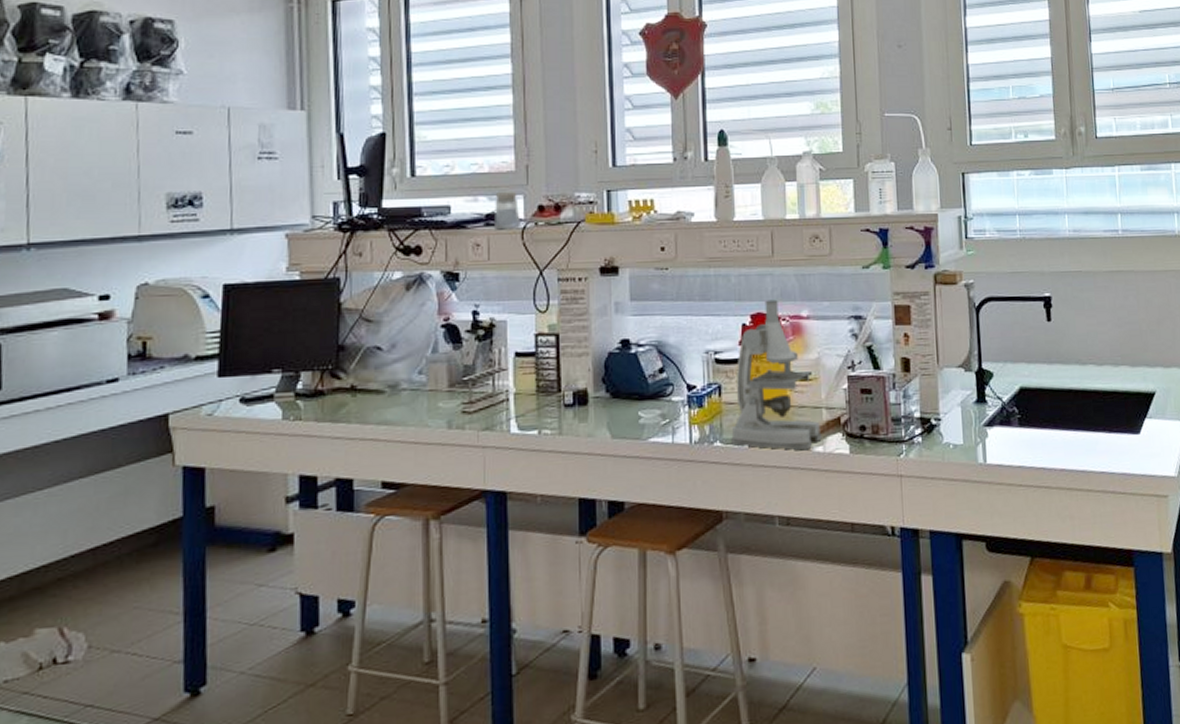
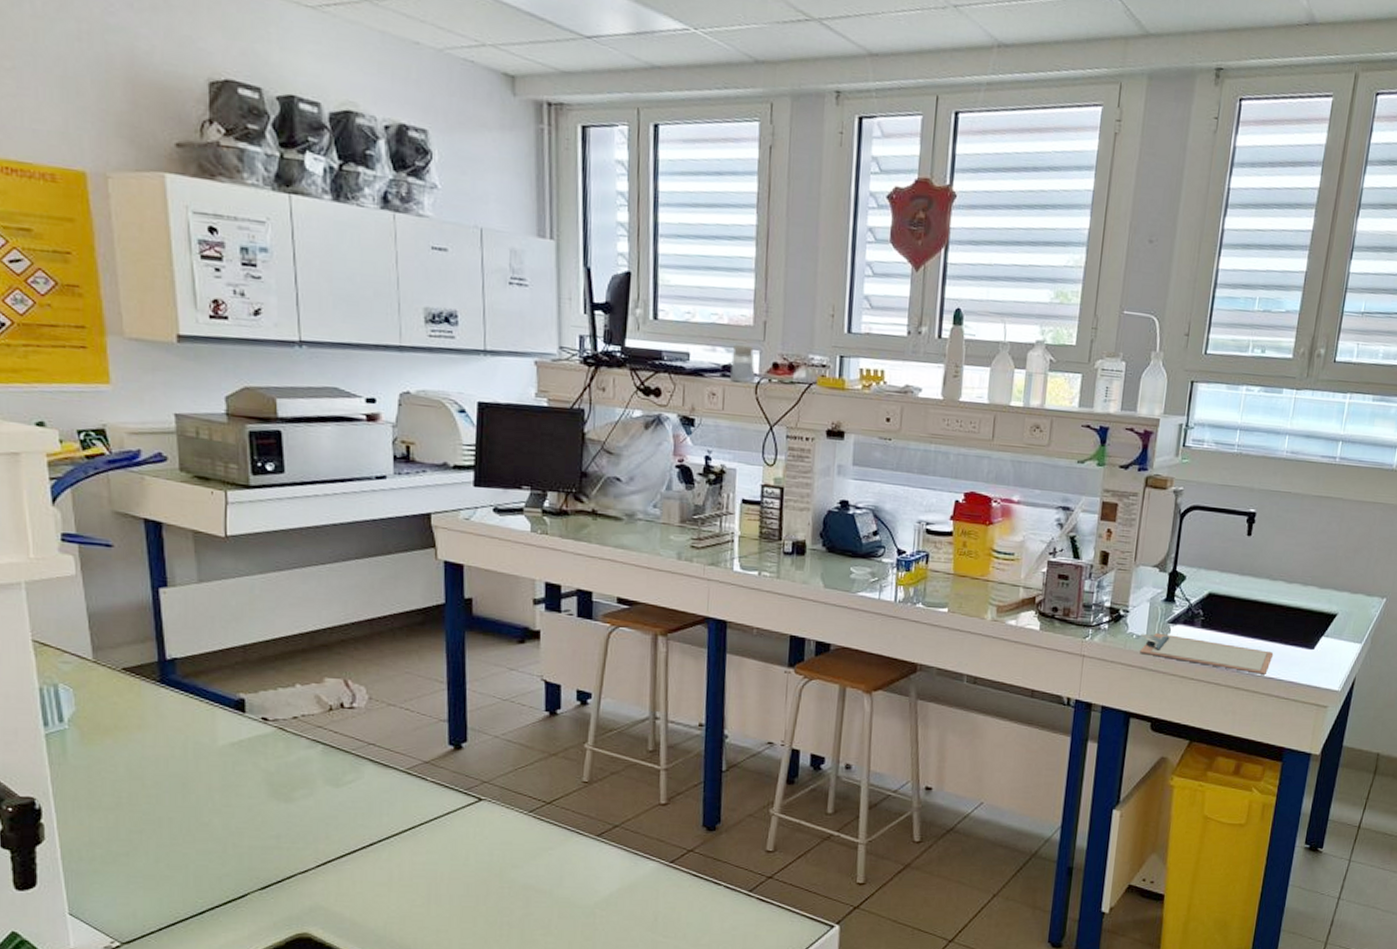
microscope: present [731,299,822,451] -> none [932,481,1016,622]
clipboard: none [957,438,1099,470] -> present [1140,632,1273,675]

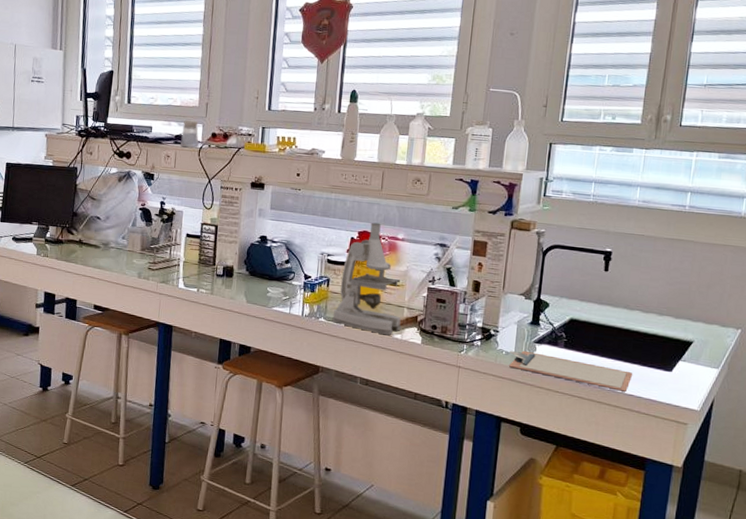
microscope: none [932,481,1016,622] -> present [332,222,401,336]

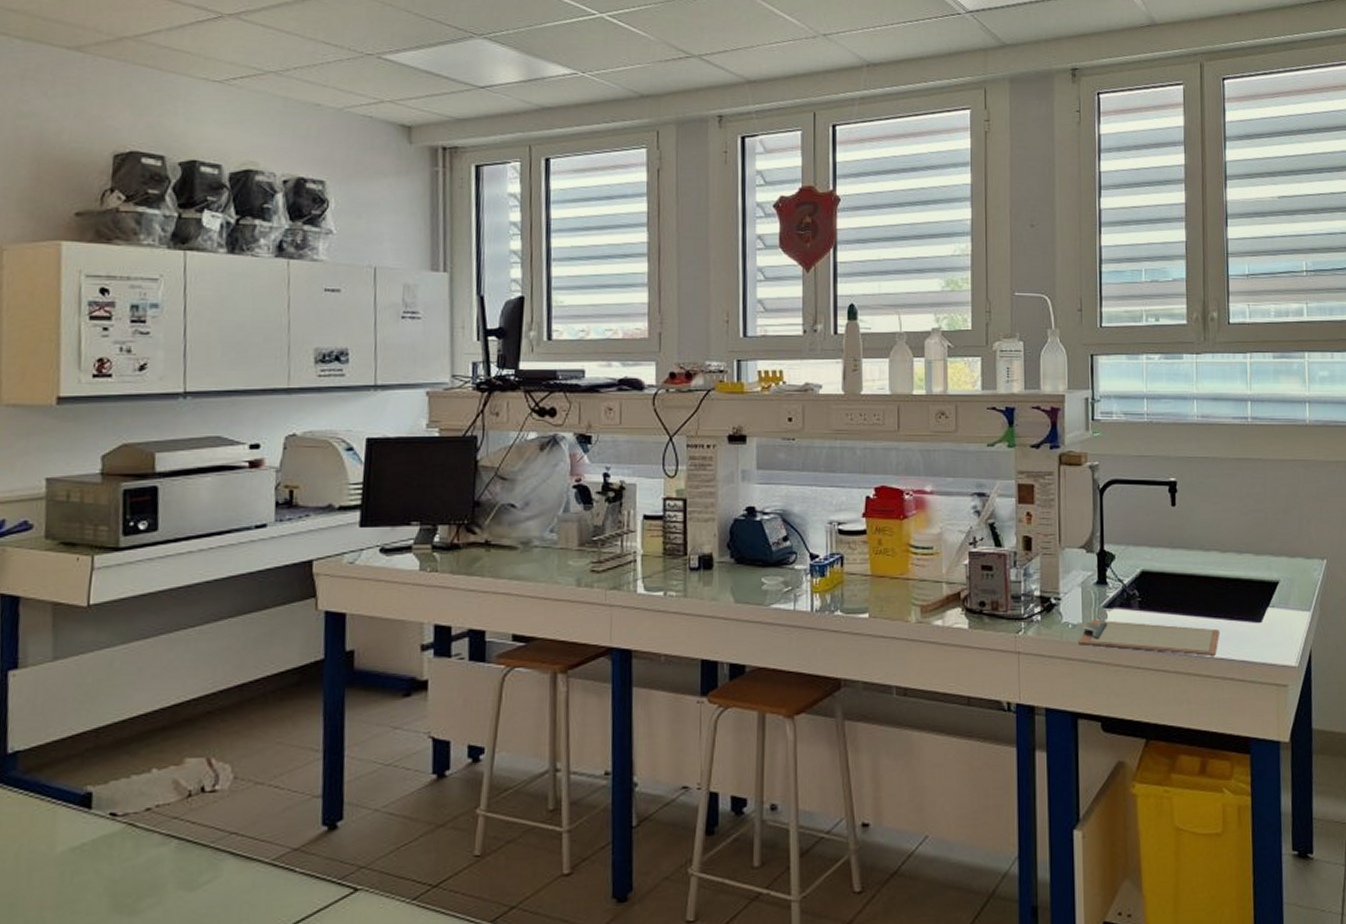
salt shaker: present [180,120,199,148] -> none [625,357,652,395]
microscope: present [332,222,401,336] -> none [852,473,941,624]

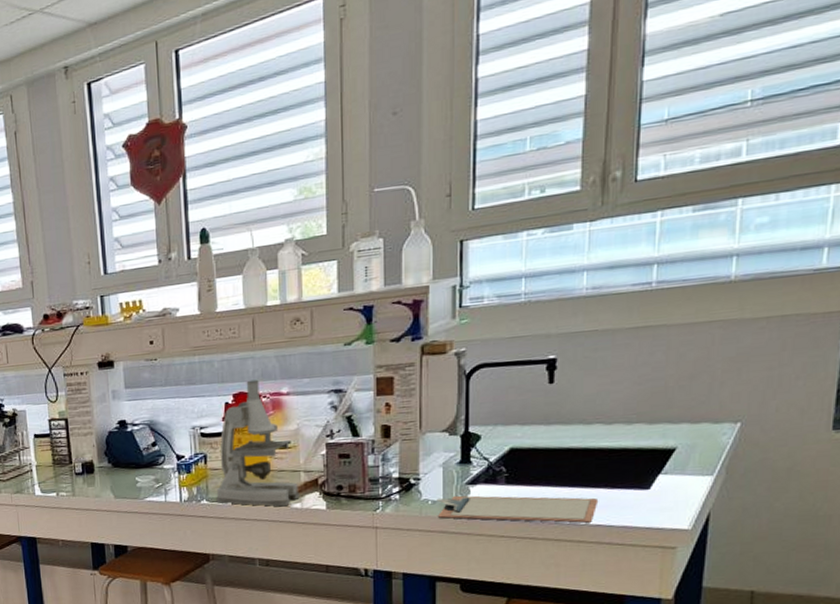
microscope: none [852,473,941,624] -> present [216,379,300,507]

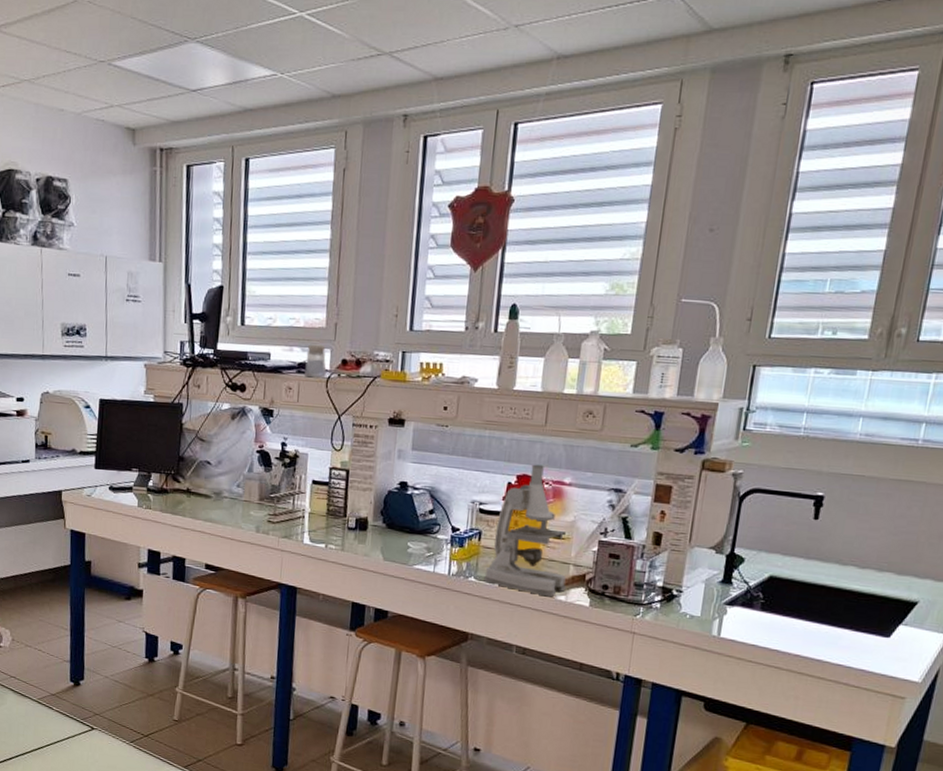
salt shaker: none [8,304,30,338] -> present [304,344,327,378]
clipboard: present [437,495,597,523] -> none [693,613,842,661]

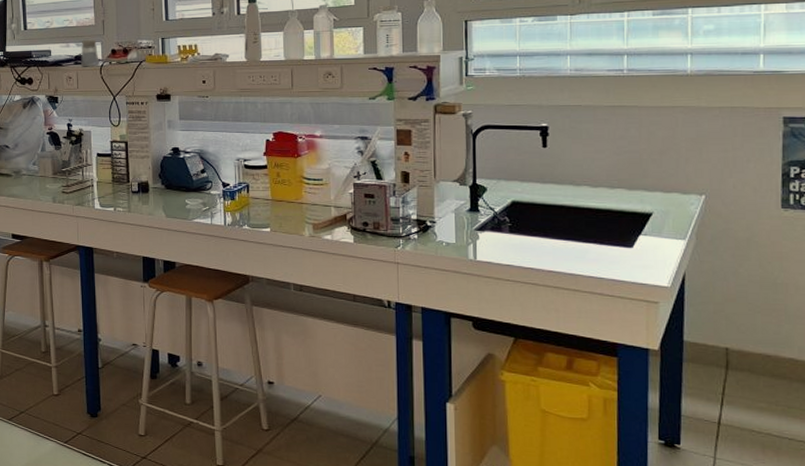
microscope: present [484,464,566,597] -> none [256,122,330,237]

